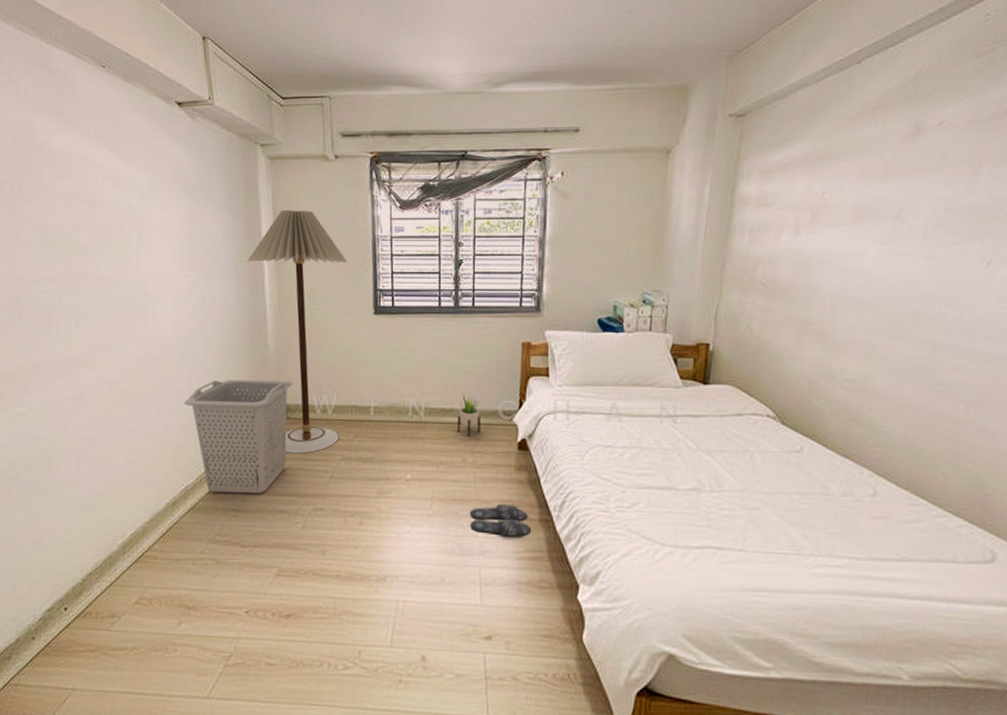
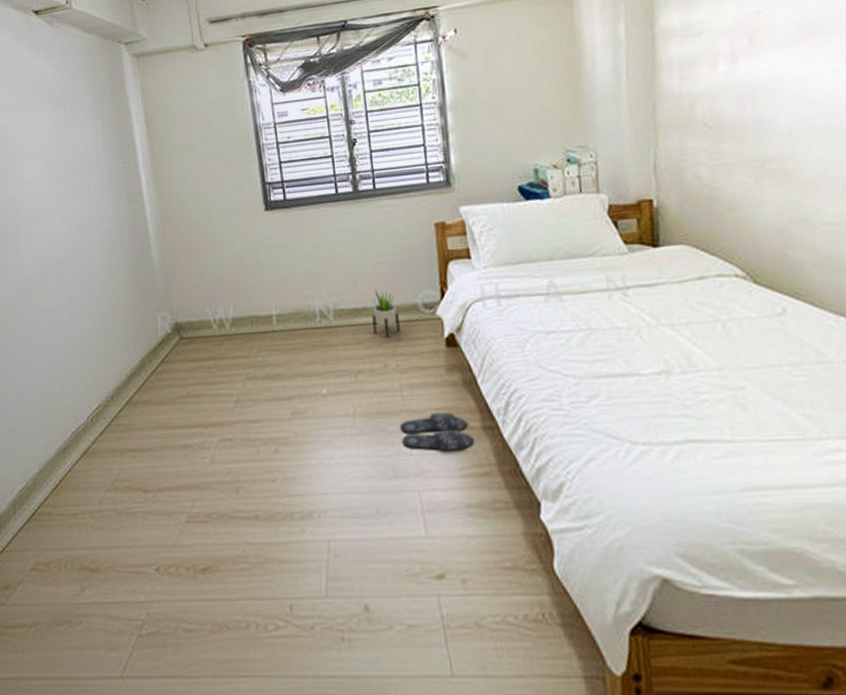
laundry basket: present [184,380,294,494] -> none [67,296,185,432]
floor lamp: present [247,209,348,454] -> none [121,106,241,378]

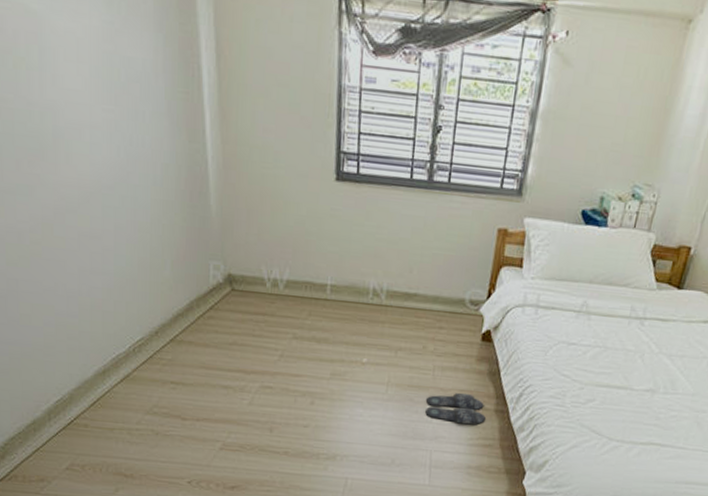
potted plant: present [372,290,400,338] -> none [420,280,446,324]

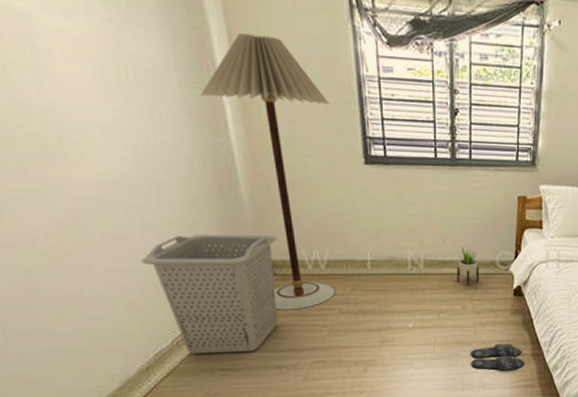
laundry basket: none [111,241,240,367] -> present [141,235,278,354]
floor lamp: none [183,37,308,329] -> present [200,32,335,310]
potted plant: none [420,280,446,324] -> present [457,247,479,286]

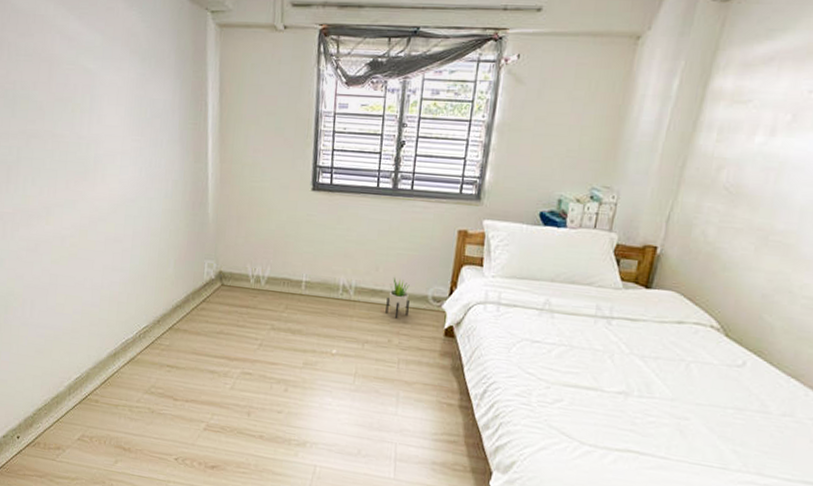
laundry basket: present [141,235,278,354] -> none [128,243,230,353]
floor lamp: present [200,32,335,310] -> none [192,79,290,320]
slippers: present [471,343,524,371] -> none [390,386,450,420]

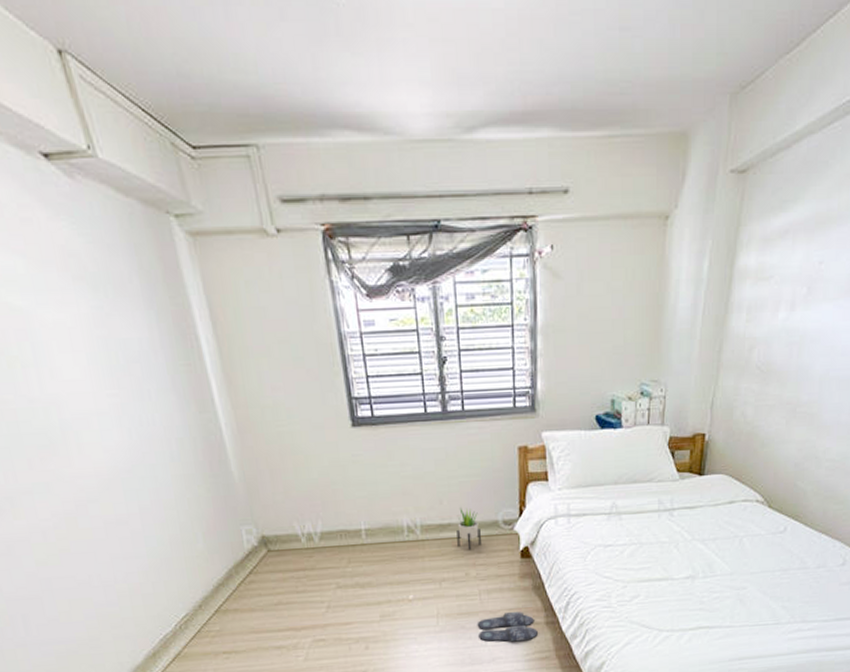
slippers: none [390,386,450,420] -> present [478,611,538,642]

